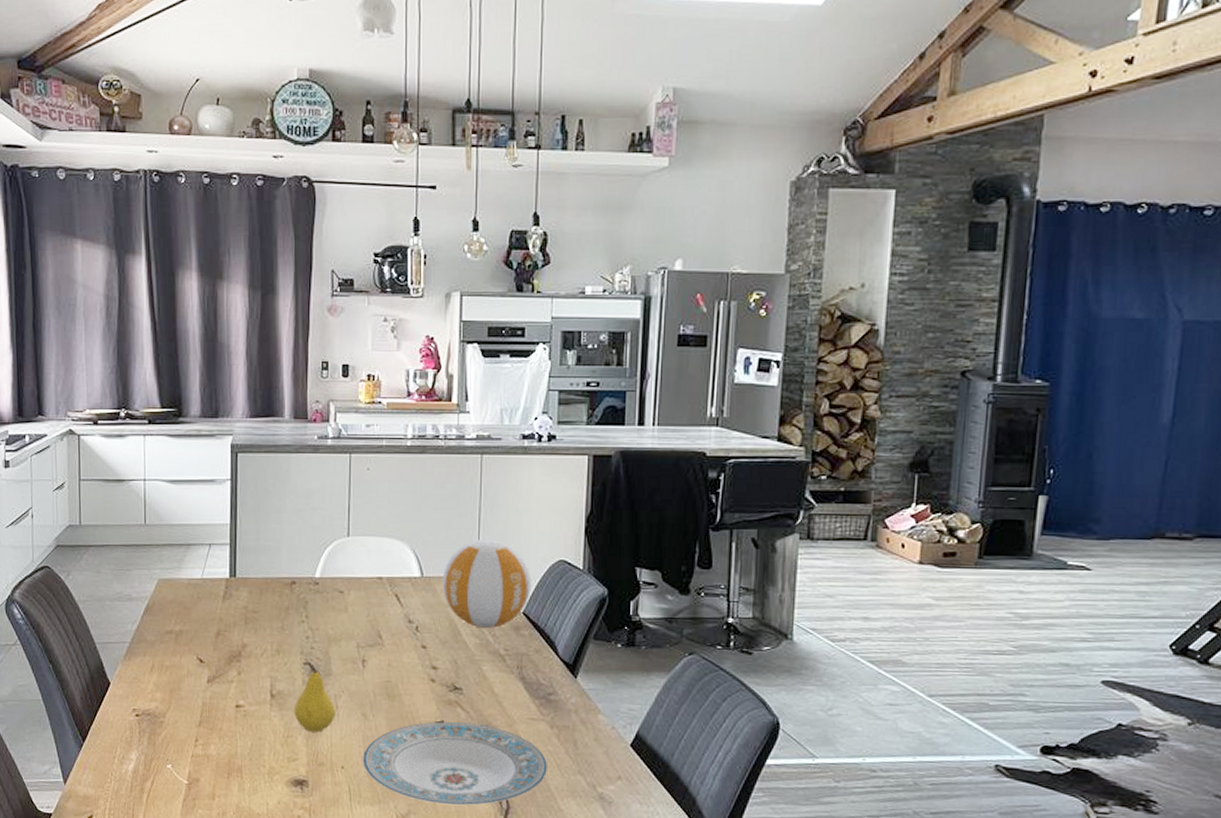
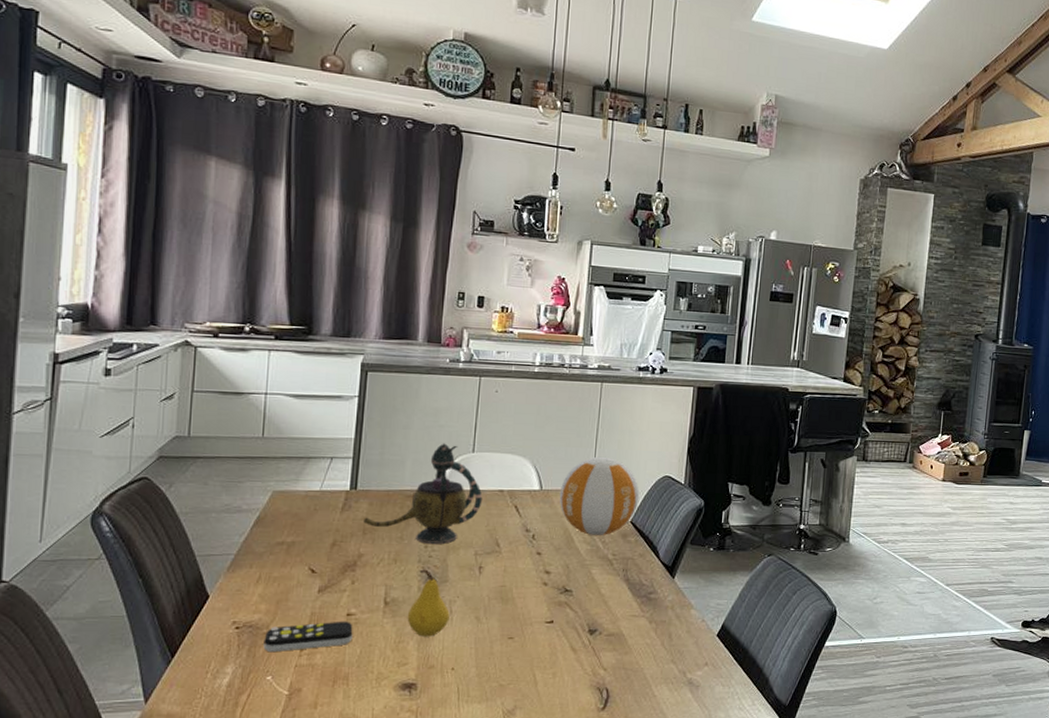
remote control: none [161,712,243,741] -> present [263,621,353,653]
teapot: none [245,527,361,636] -> present [363,443,483,545]
plate: present [362,721,547,806] -> none [472,621,645,698]

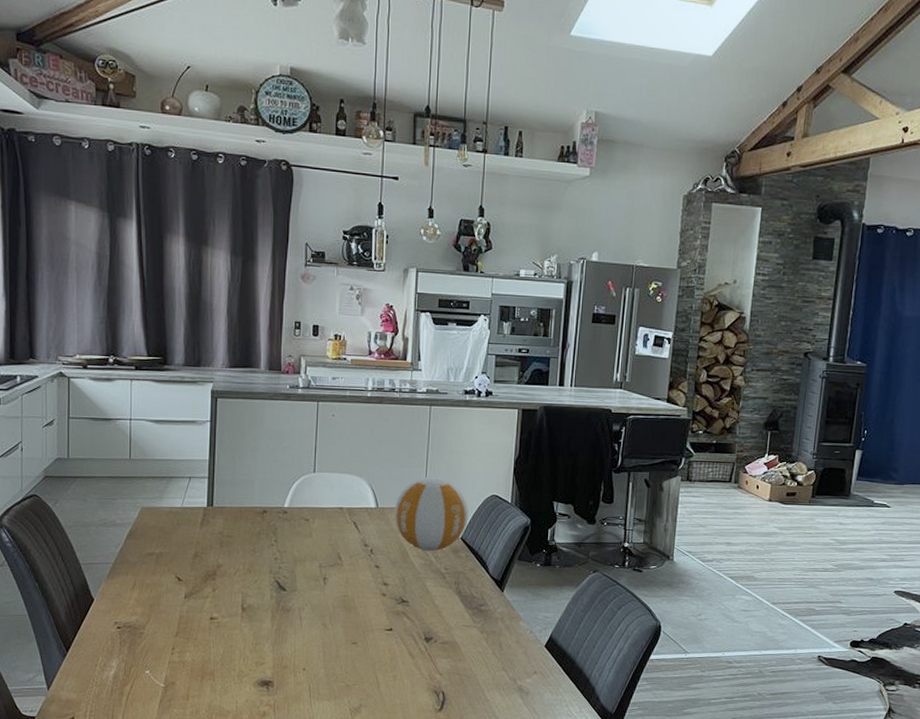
remote control: present [263,621,353,653] -> none [141,624,216,650]
teapot: present [363,443,483,545] -> none [220,464,324,557]
fruit: present [407,569,450,637] -> none [262,579,299,640]

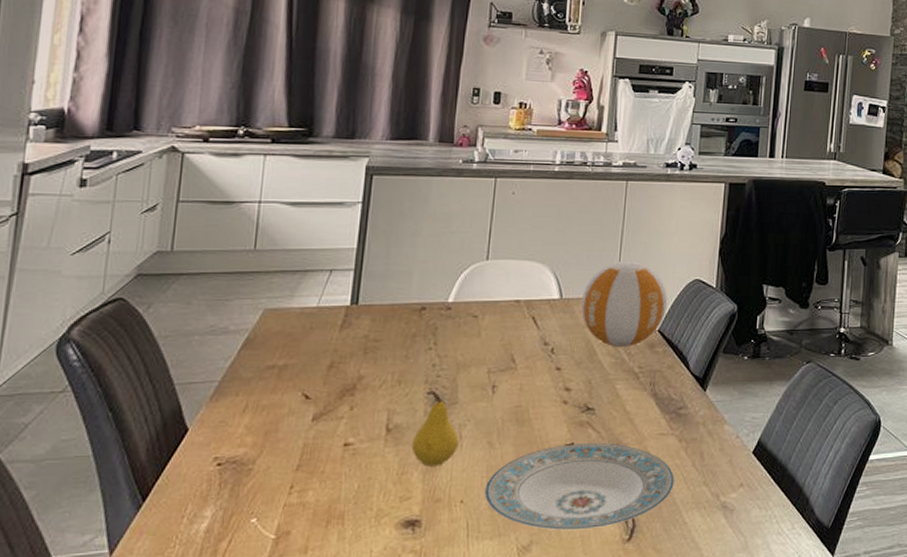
fruit: none [262,579,299,640] -> present [411,390,459,467]
plate: none [321,629,477,699] -> present [484,443,674,531]

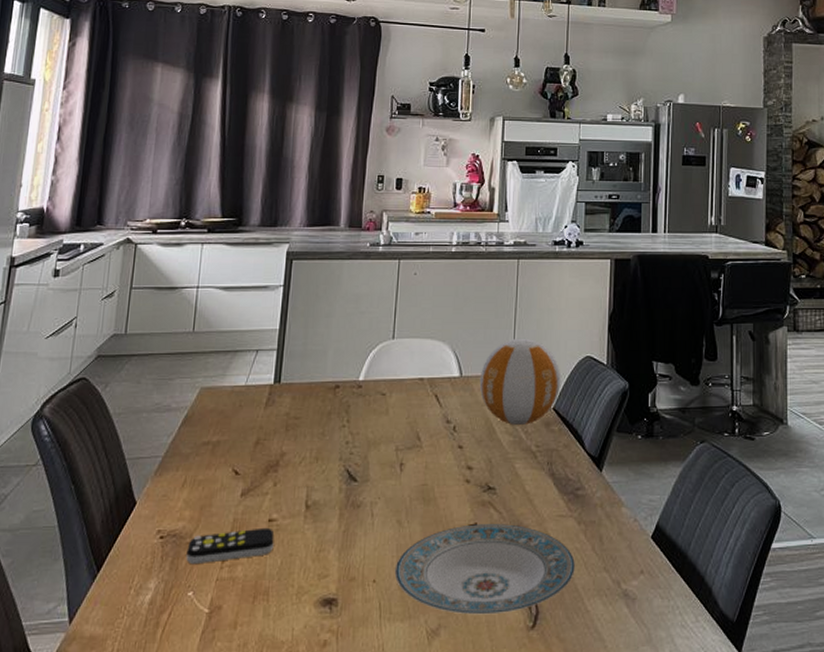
remote control: none [248,452,351,491] -> present [186,527,275,565]
fruit: present [411,390,459,467] -> none [328,468,371,544]

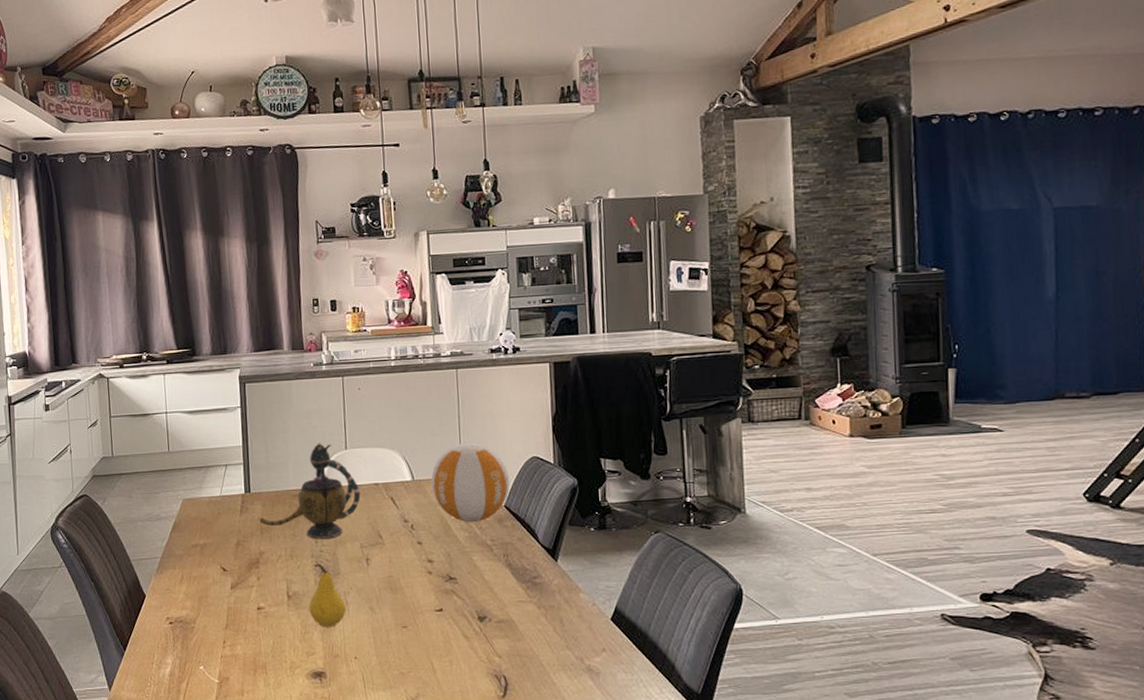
remote control: present [186,527,275,565] -> none [193,614,265,645]
teapot: none [286,330,403,440] -> present [260,443,361,540]
fruit: none [328,468,371,544] -> present [308,563,346,627]
plate: present [394,524,575,615] -> none [372,609,539,686]

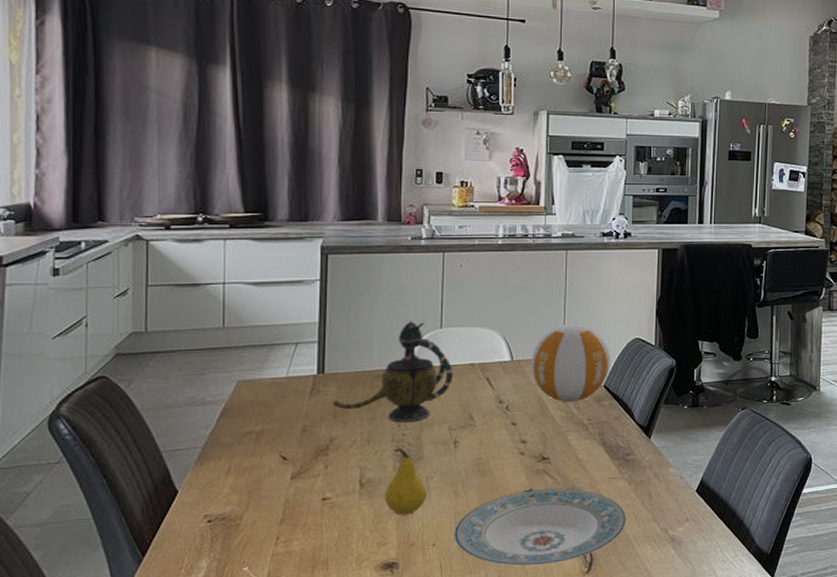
plate: none [372,609,539,686] -> present [453,488,626,566]

